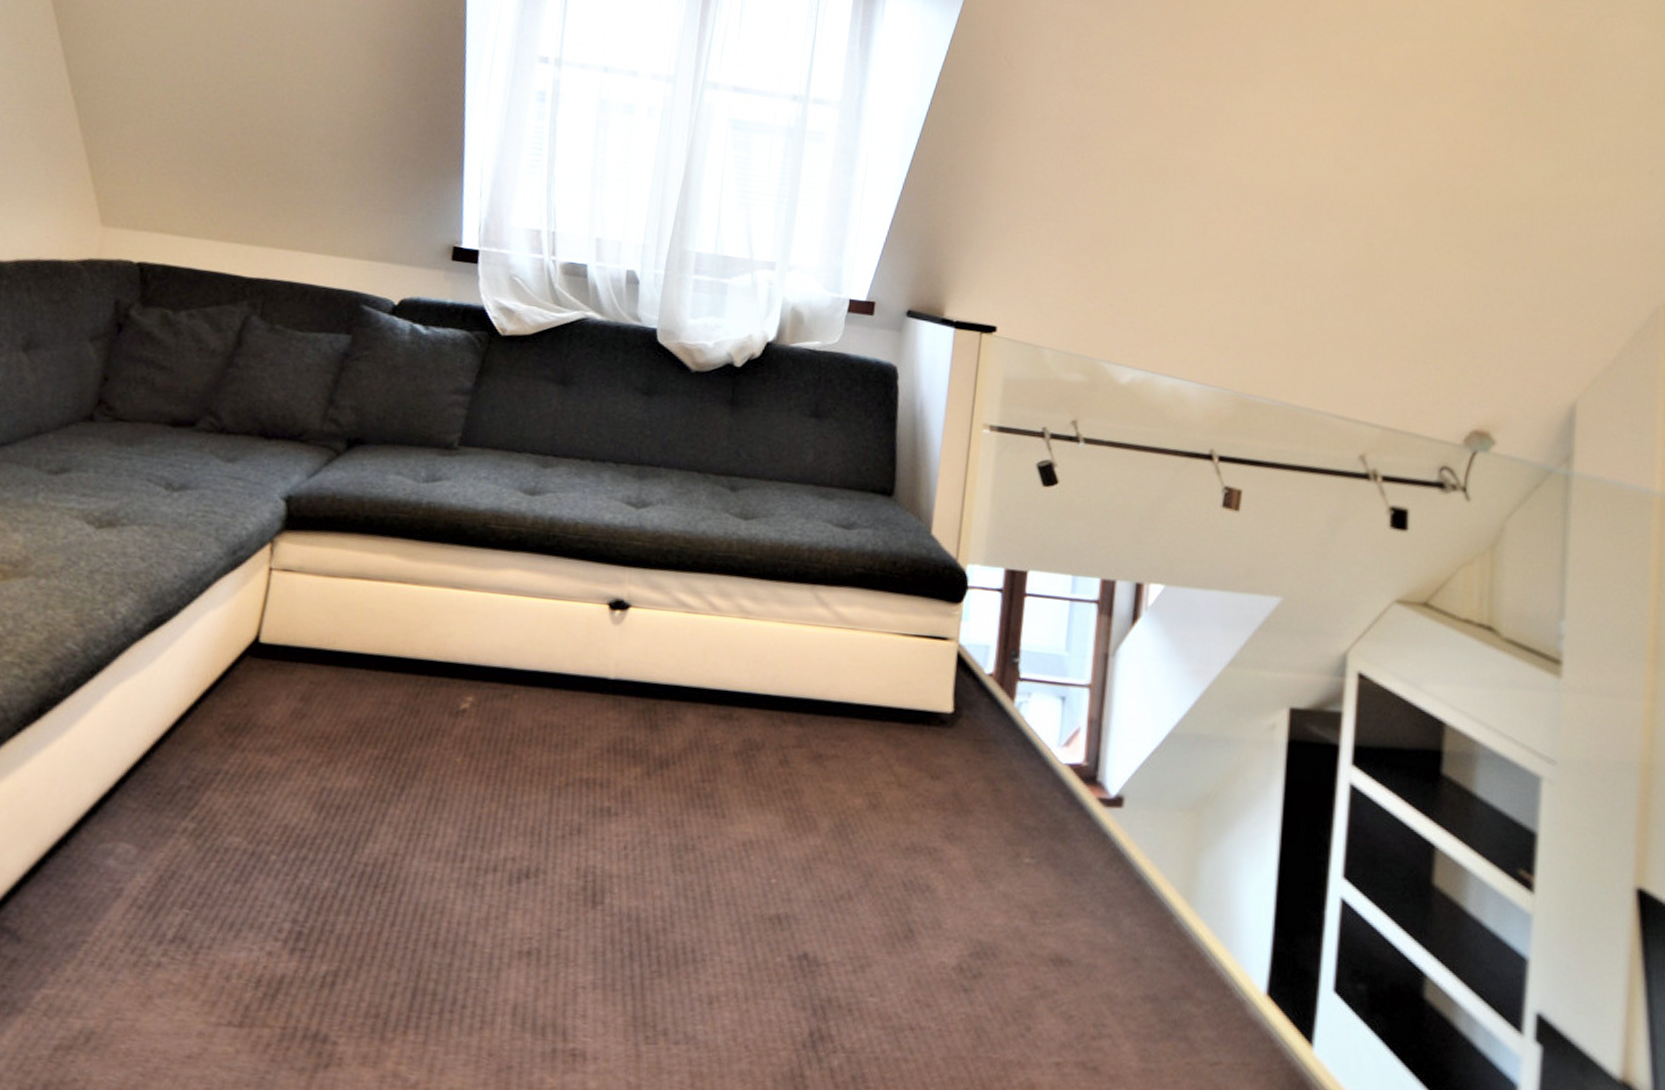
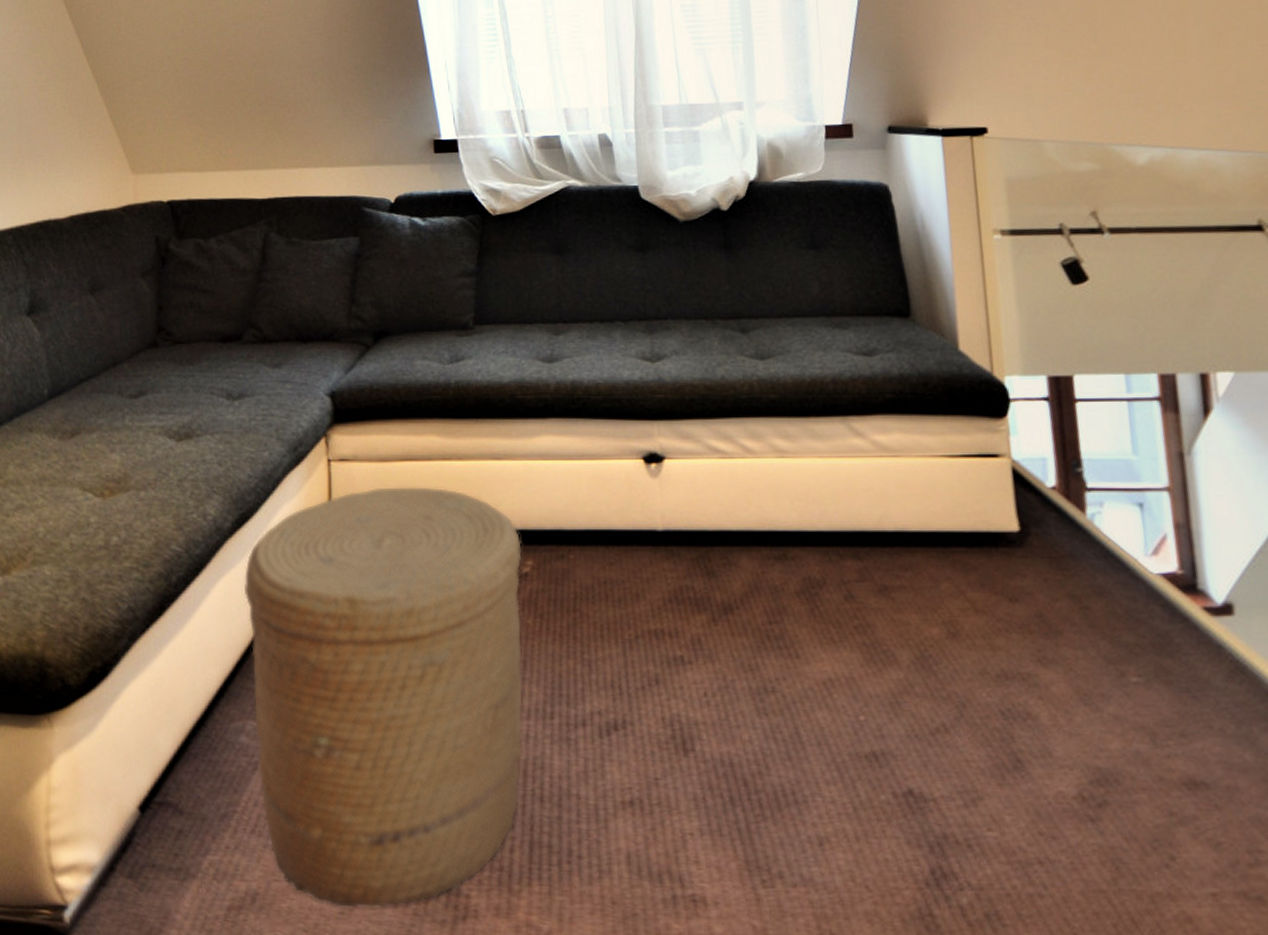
basket: none [118,604,466,1052] -> present [243,487,523,907]

